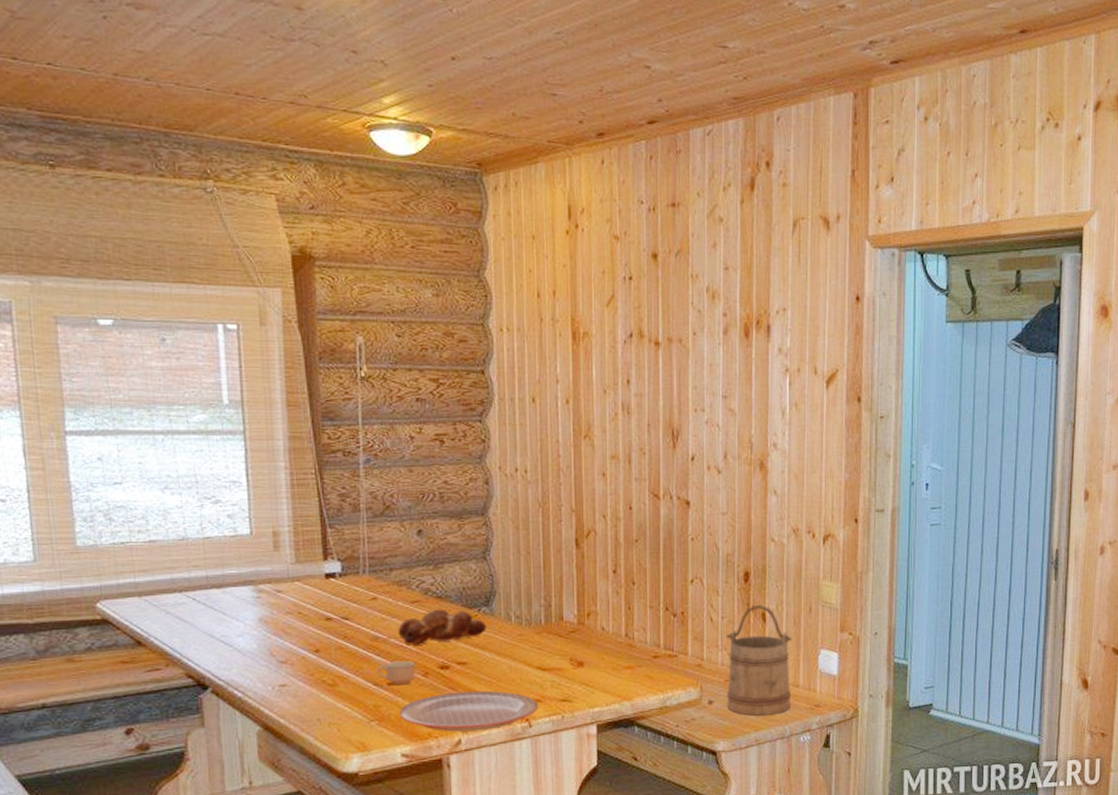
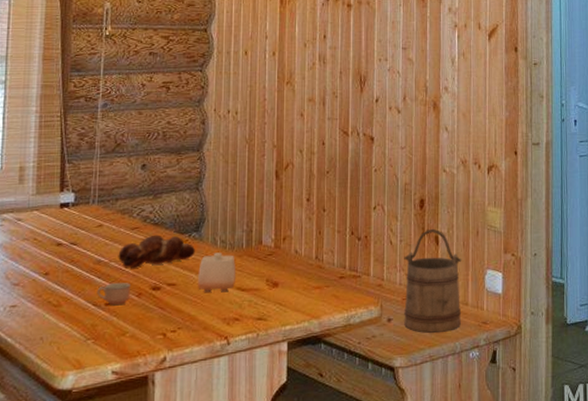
plate: present [399,690,539,732] -> none [113,310,237,350]
sugar bowl: none [491,629,536,673] -> present [198,252,237,293]

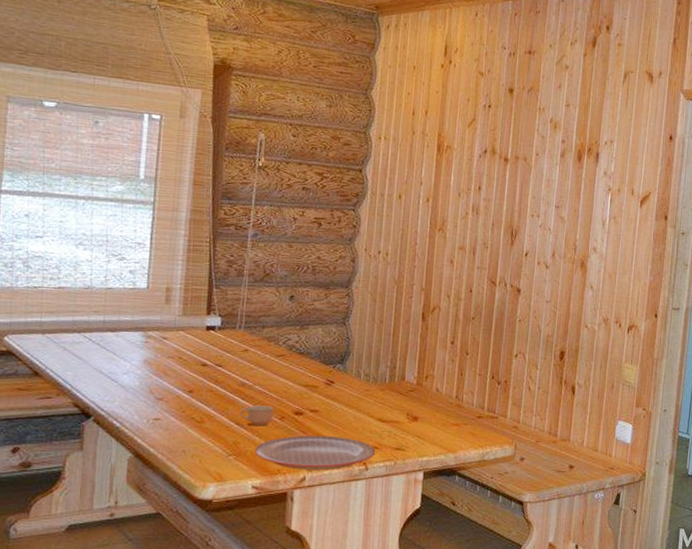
plate: none [113,310,237,350] -> present [254,435,376,470]
bread loaf: present [118,234,195,268] -> none [262,363,339,393]
sugar bowl: present [198,252,237,293] -> none [340,385,379,422]
bucket: present [404,228,462,333] -> none [536,379,596,474]

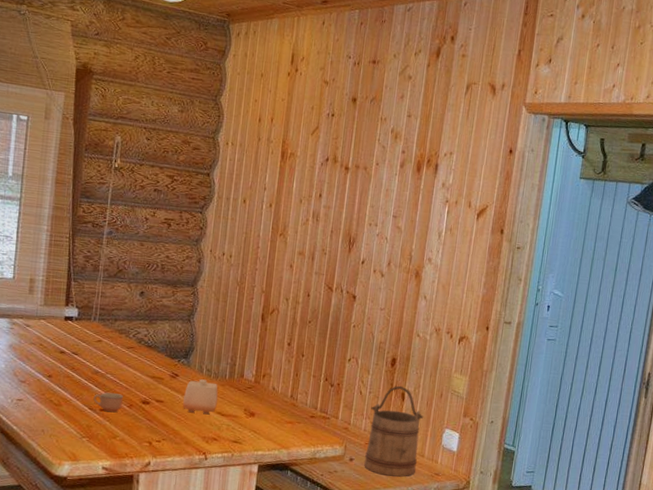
plate: present [254,435,376,470] -> none [105,423,215,457]
sugar bowl: none [340,385,379,422] -> present [183,379,219,415]
bucket: none [536,379,596,474] -> present [364,385,424,477]

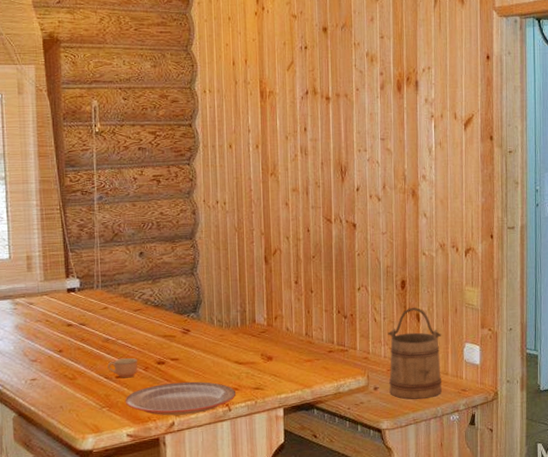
plate: none [105,423,215,457] -> present [125,381,237,416]
sugar bowl: present [183,379,219,415] -> none [198,331,234,367]

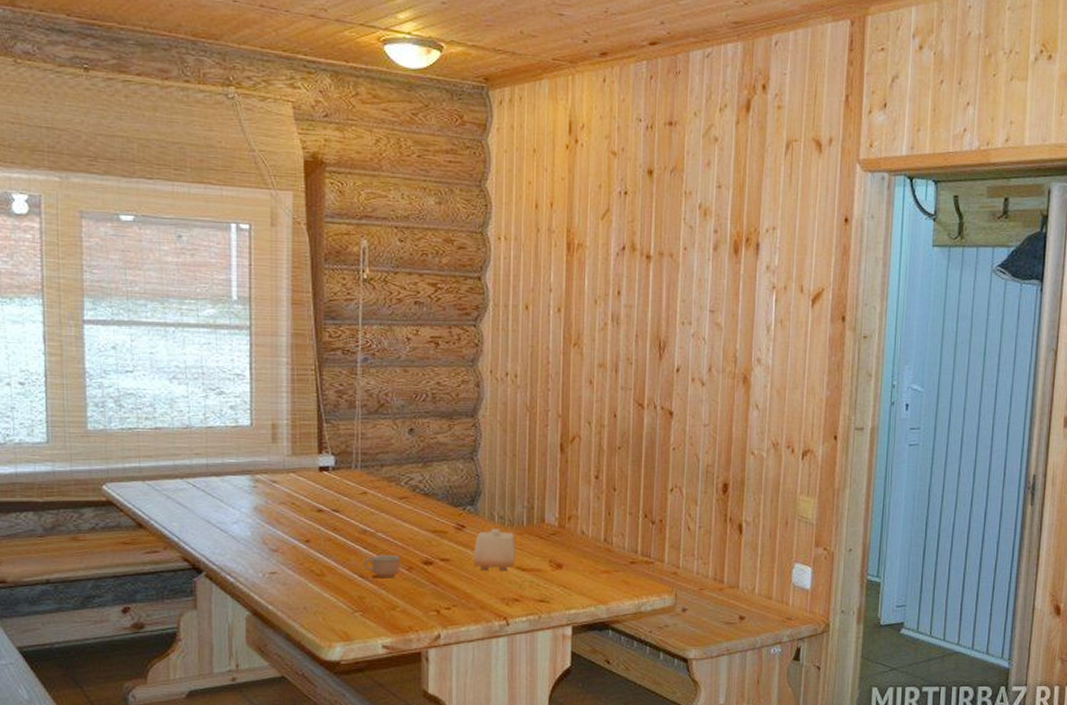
plate: present [125,381,237,416] -> none [382,587,517,627]
sugar bowl: none [198,331,234,367] -> present [474,529,516,571]
bucket: present [387,307,442,400] -> none [700,516,768,626]

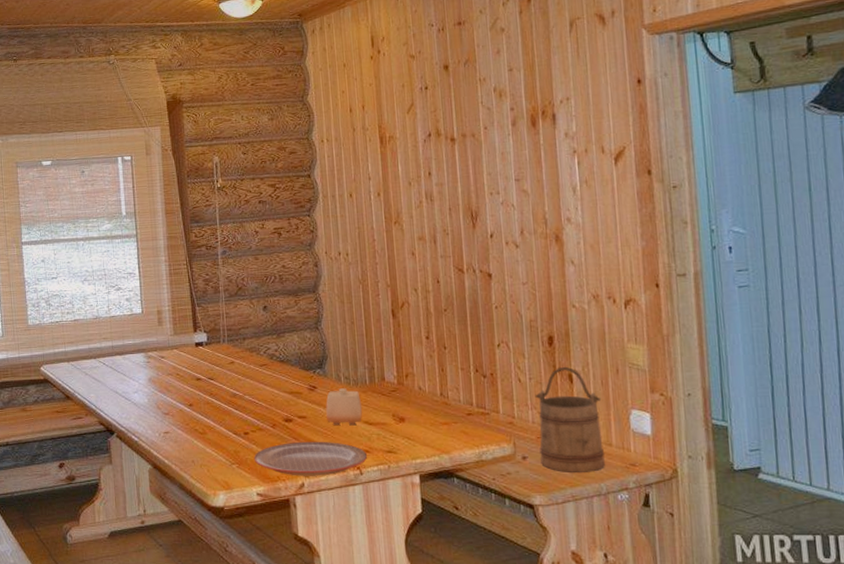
cup: present [363,555,401,579] -> none [236,414,266,435]
plate: none [382,587,517,627] -> present [253,441,368,476]
bucket: none [700,516,768,626] -> present [535,366,605,472]

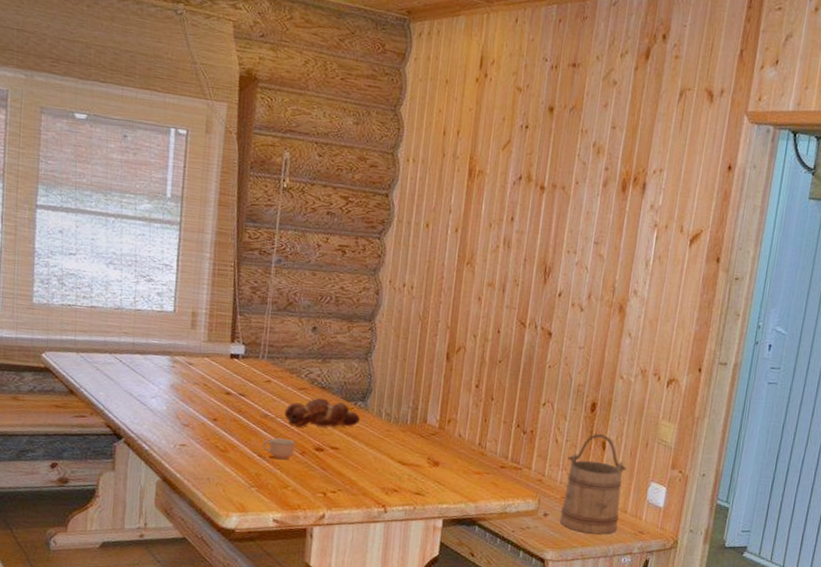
cup: none [236,414,266,435] -> present [262,438,296,460]
bread loaf: none [251,371,321,401] -> present [284,398,360,427]
plate: present [253,441,368,476] -> none [275,472,395,510]
sugar bowl: present [326,388,363,426] -> none [360,424,399,464]

